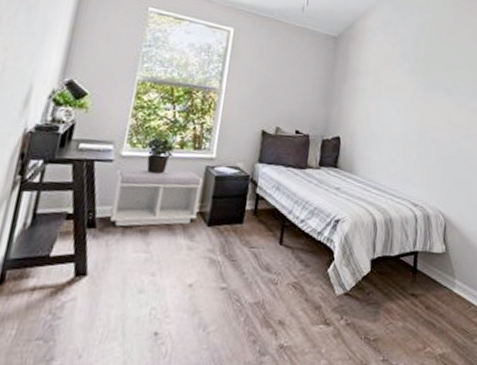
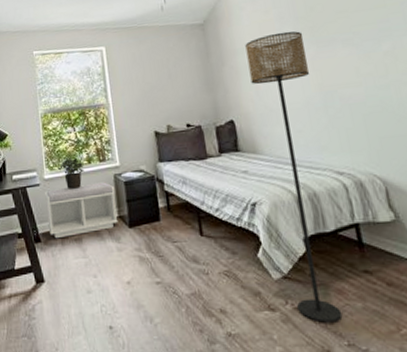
floor lamp: none [350,66,418,339] -> present [245,31,343,323]

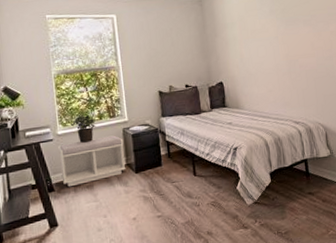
floor lamp: present [245,31,343,323] -> none [234,11,293,233]

